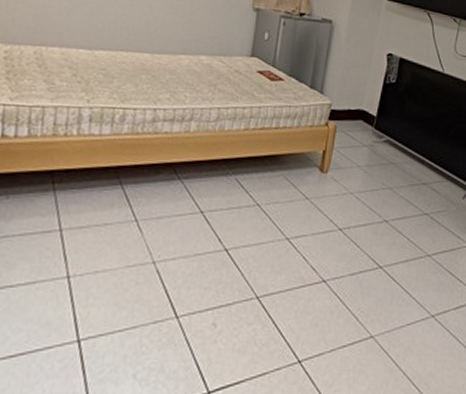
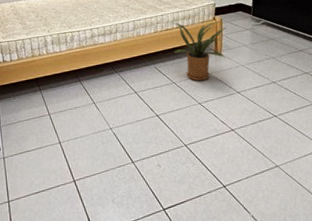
house plant: none [265,120,340,207] -> present [172,21,227,81]

